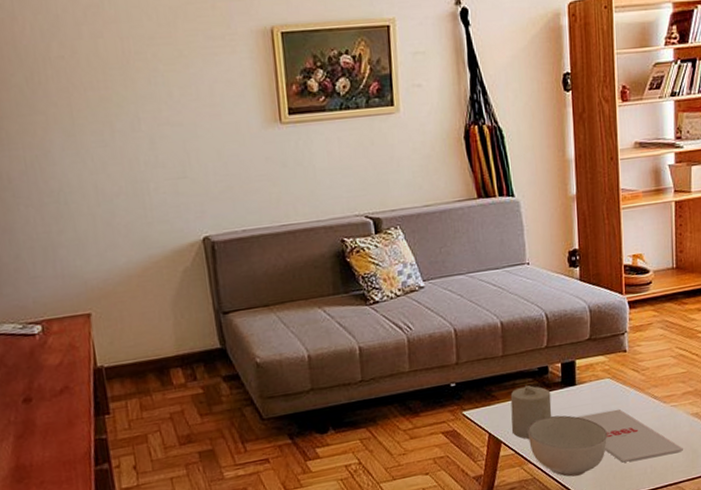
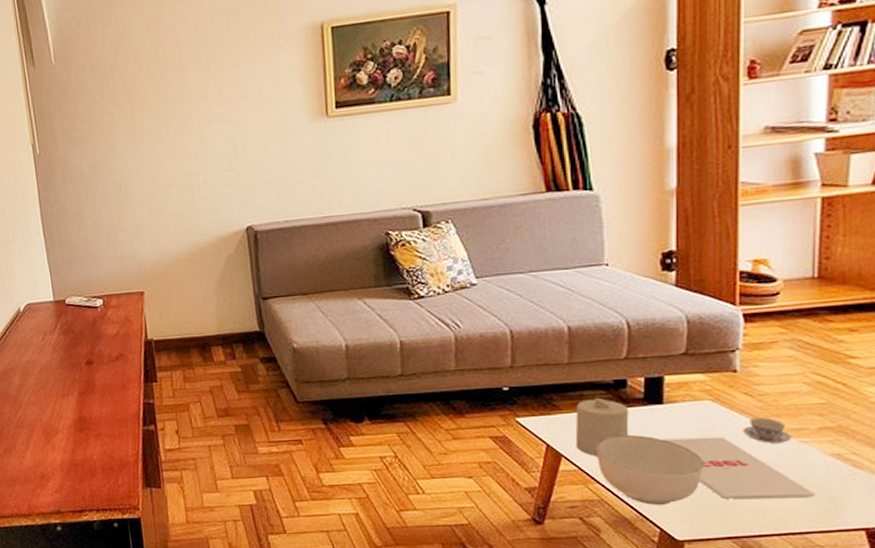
teacup: none [632,388,666,411] -> present [742,417,792,444]

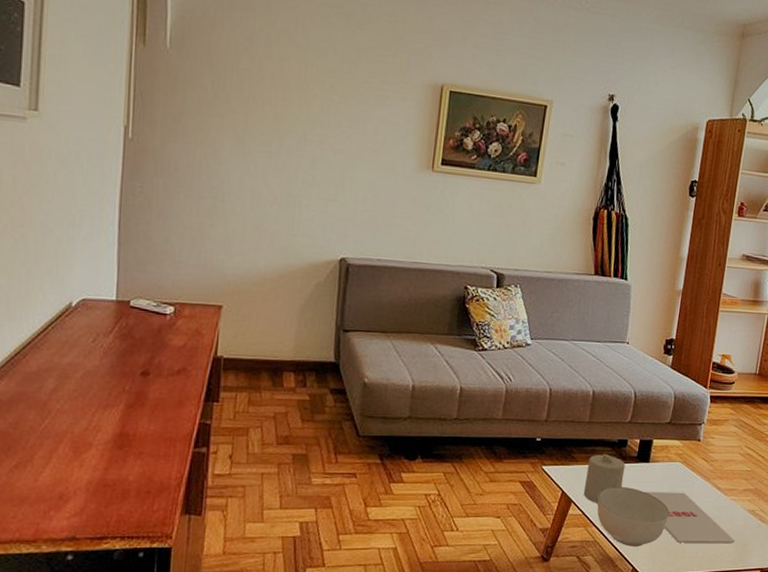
teacup: present [742,417,792,444] -> none [697,478,727,500]

